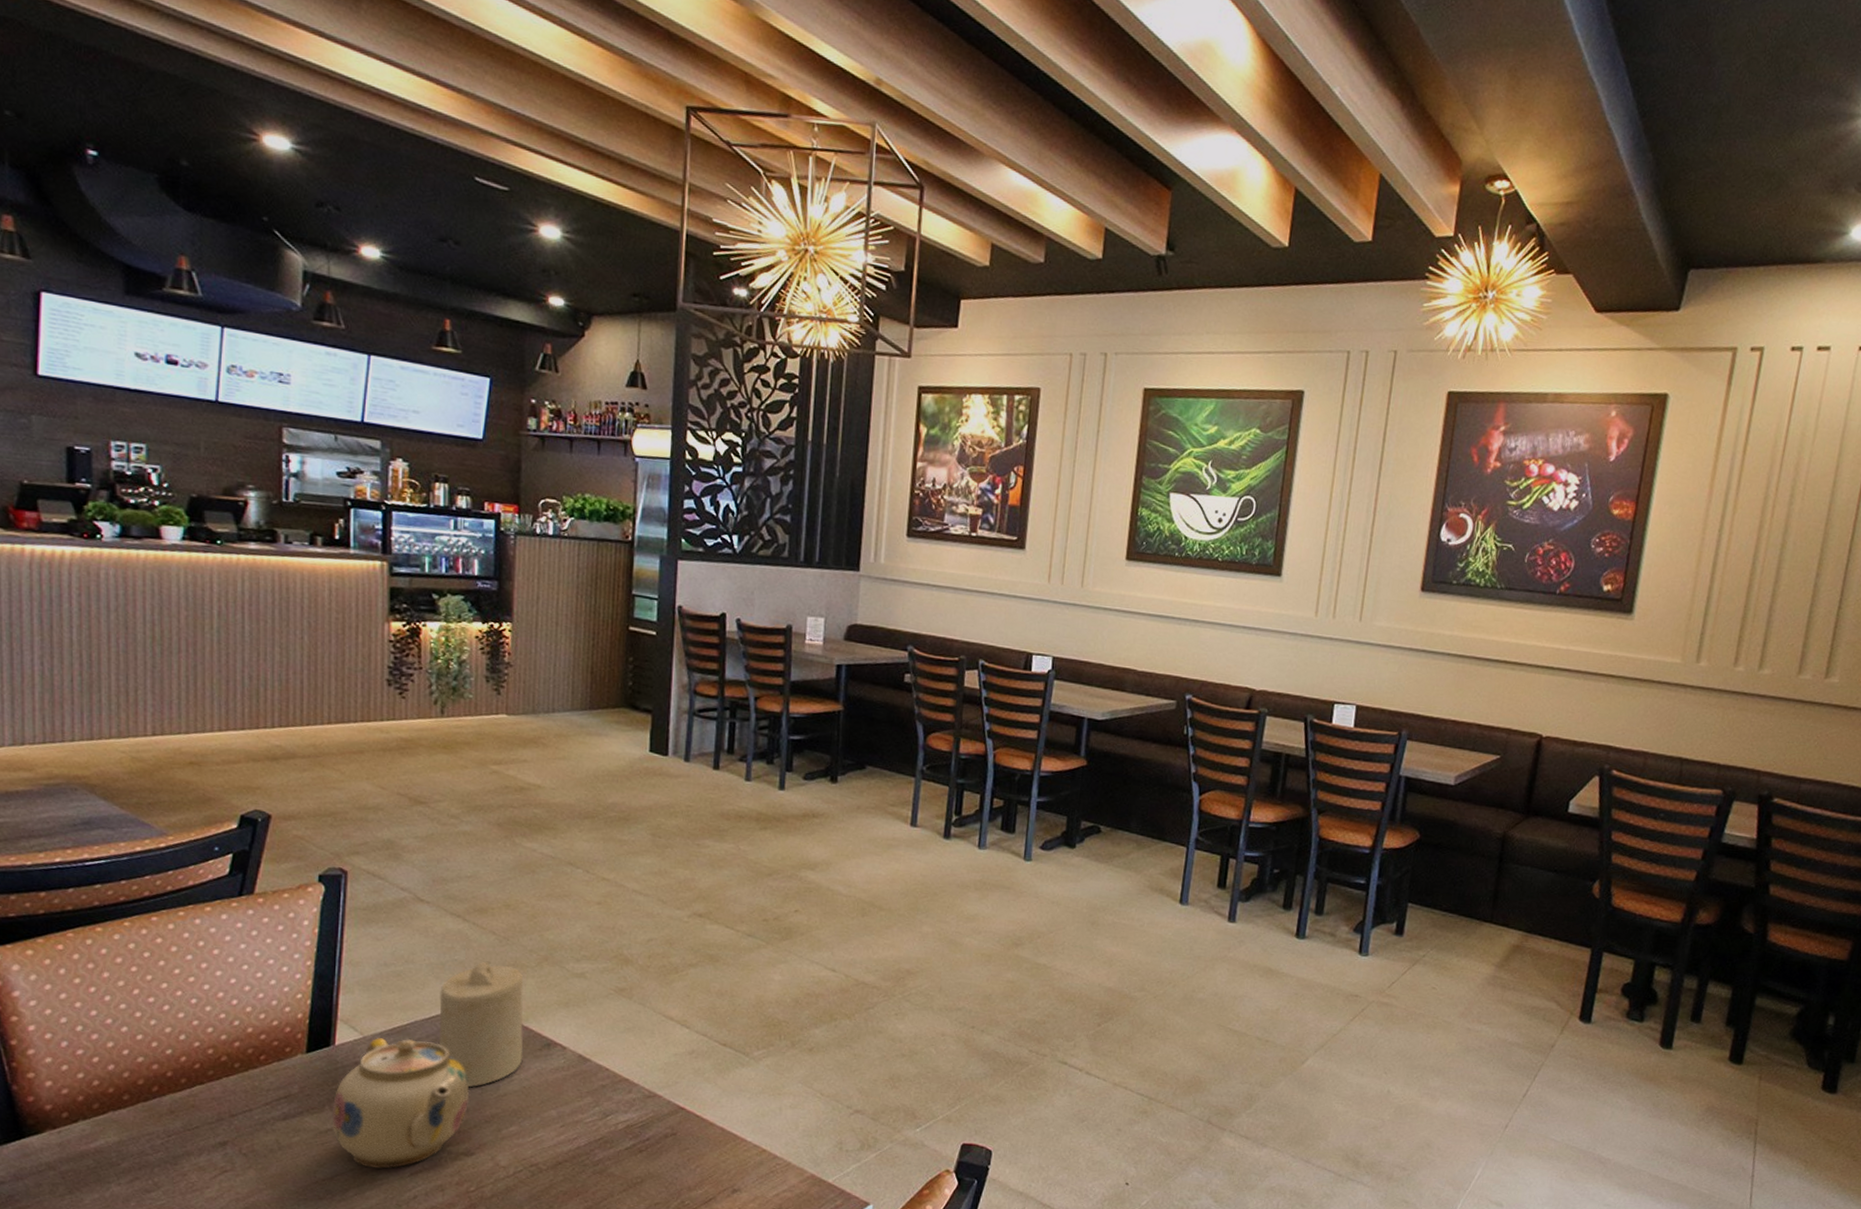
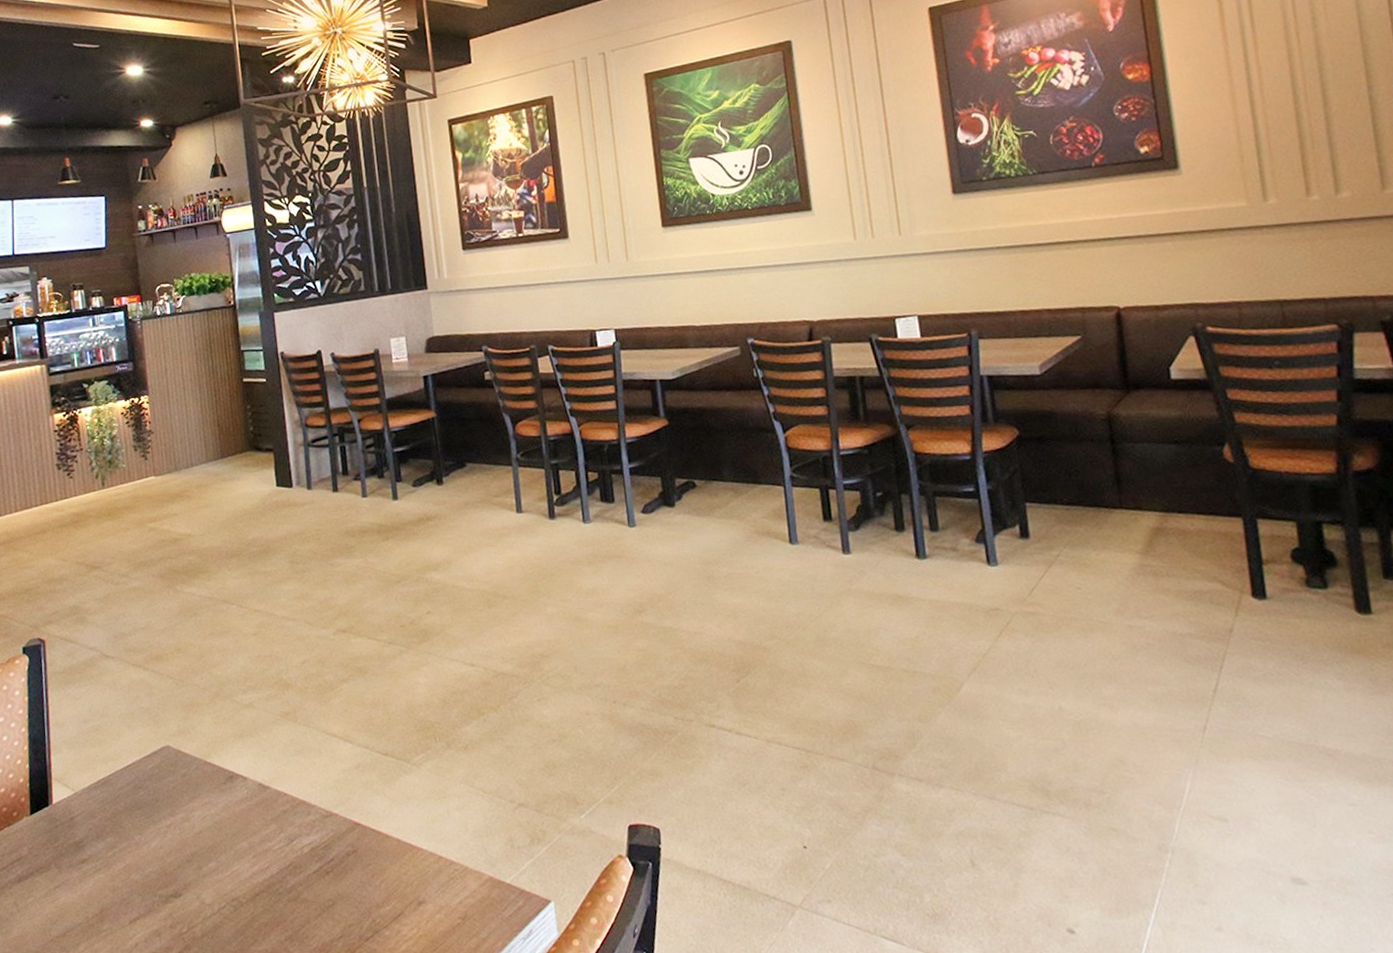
teapot: present [332,1038,470,1169] -> none [57,788,171,920]
candle: present [439,960,524,1087] -> none [133,703,211,828]

